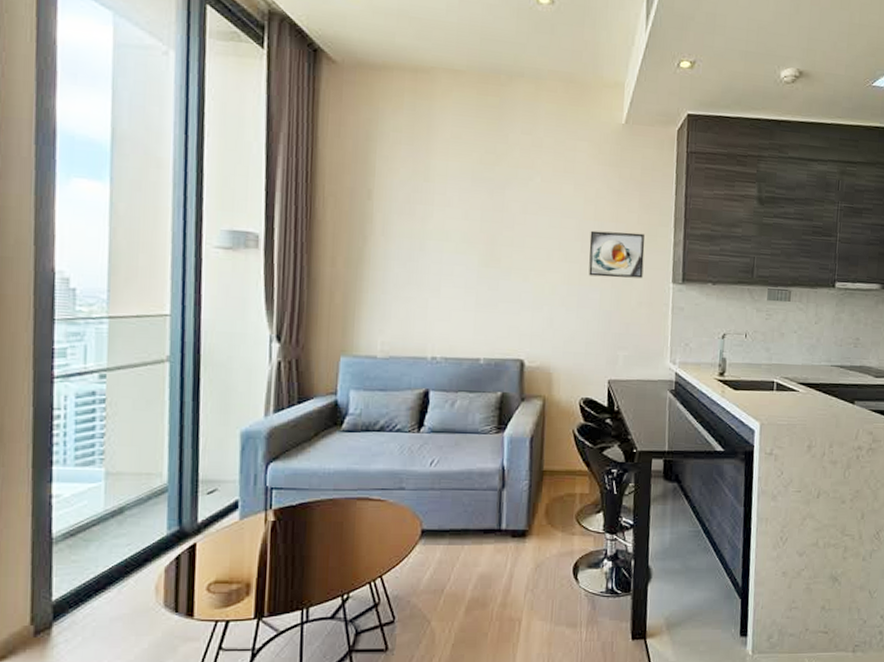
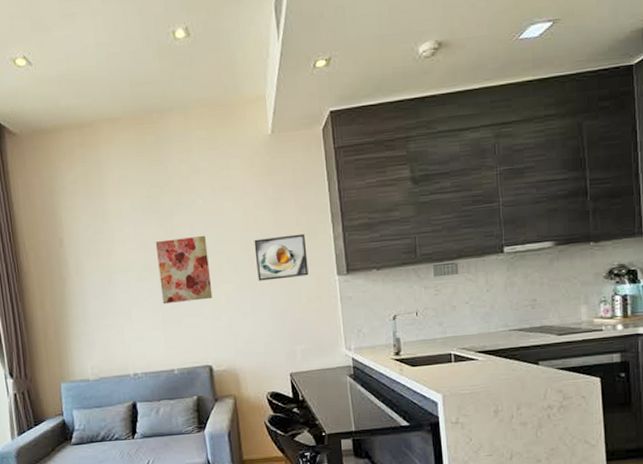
wall art: none [479,213,539,287] -> present [155,235,213,305]

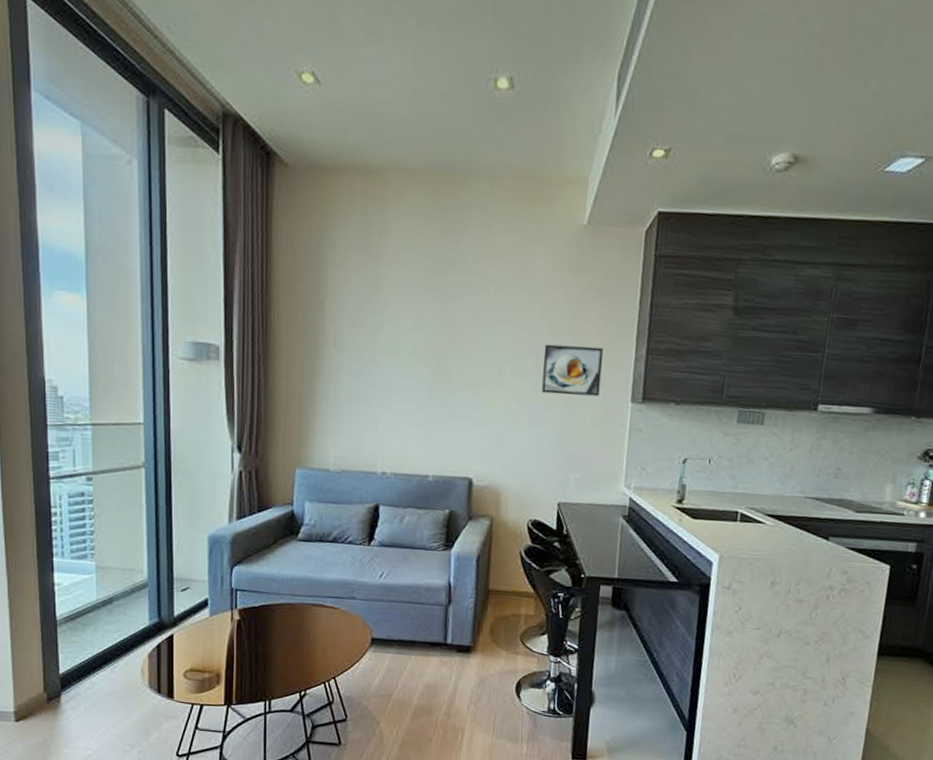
wall art: present [155,235,213,305] -> none [429,324,492,403]

